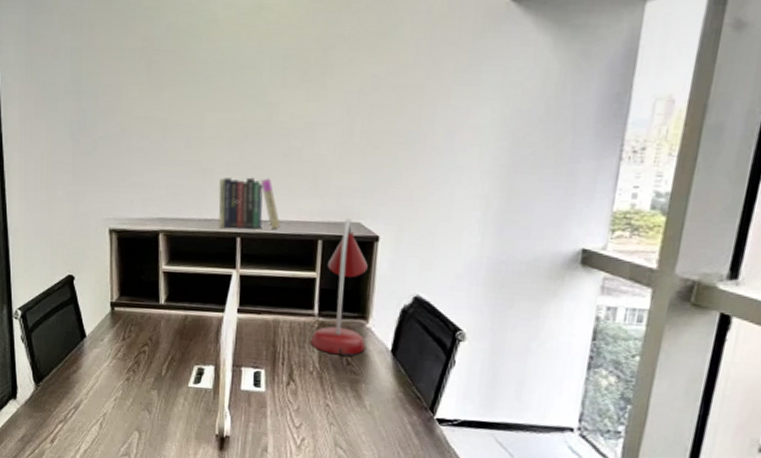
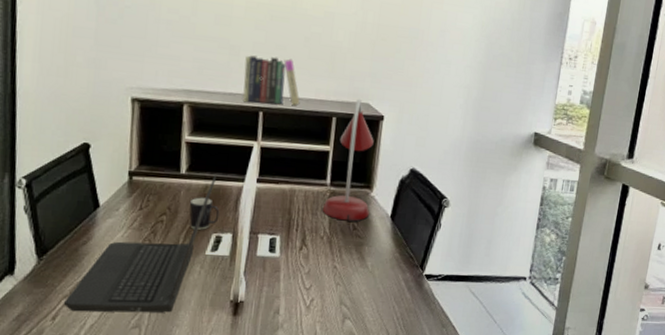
laptop computer: none [59,304,195,443] -> present [63,173,216,313]
mug: none [169,328,201,362] -> present [189,197,220,230]

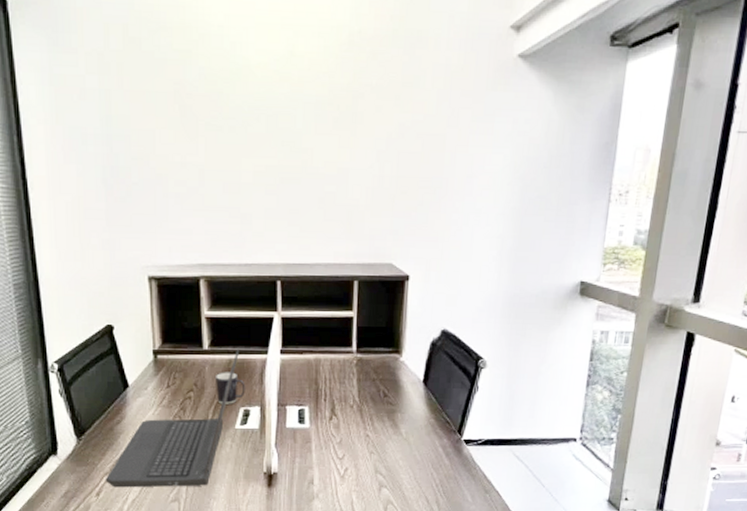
books: present [242,55,300,105] -> none [258,222,319,273]
desk lamp: present [322,98,374,223] -> none [350,258,400,390]

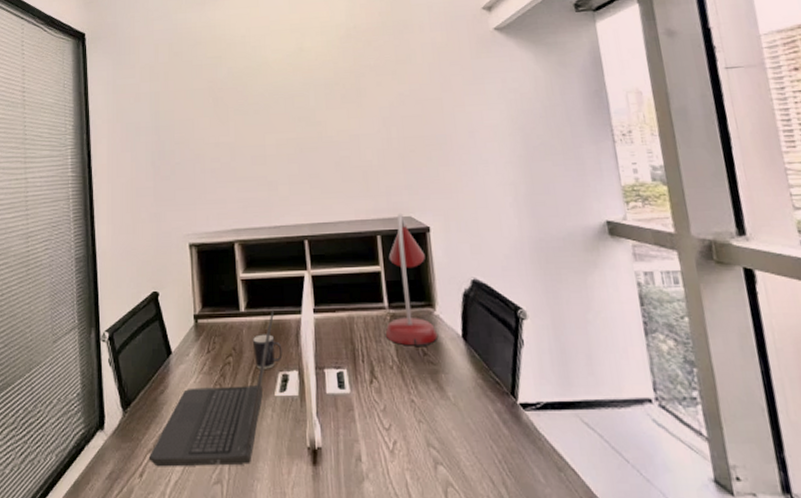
desk lamp: none [350,258,400,390] -> present [385,212,437,348]

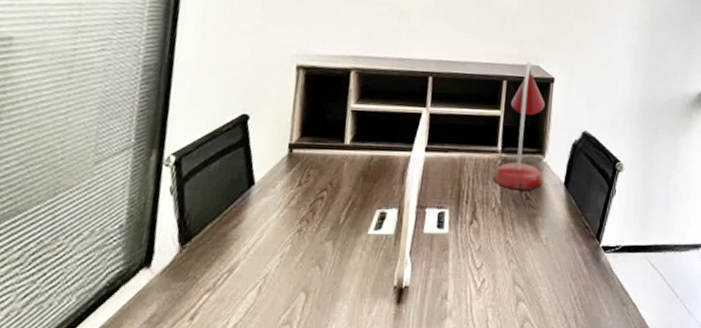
laptop computer: present [148,308,274,467] -> none [204,143,383,309]
mug: present [252,334,283,369] -> none [352,169,385,206]

